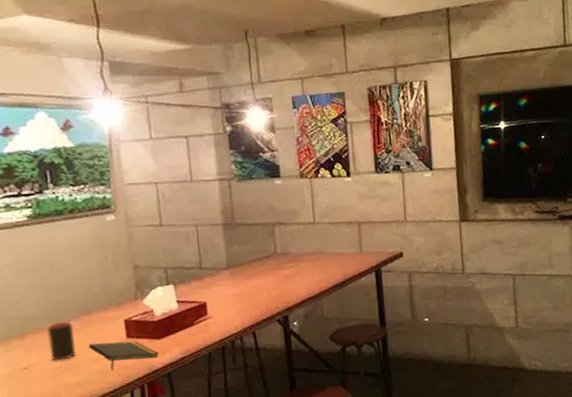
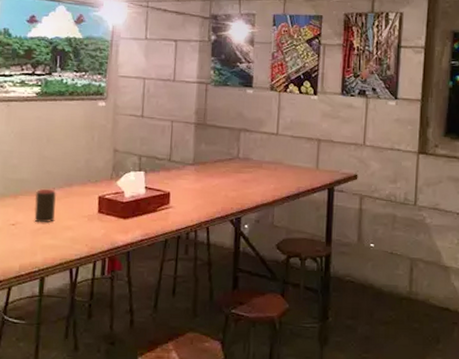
notepad: present [88,341,159,371] -> none [65,212,123,240]

